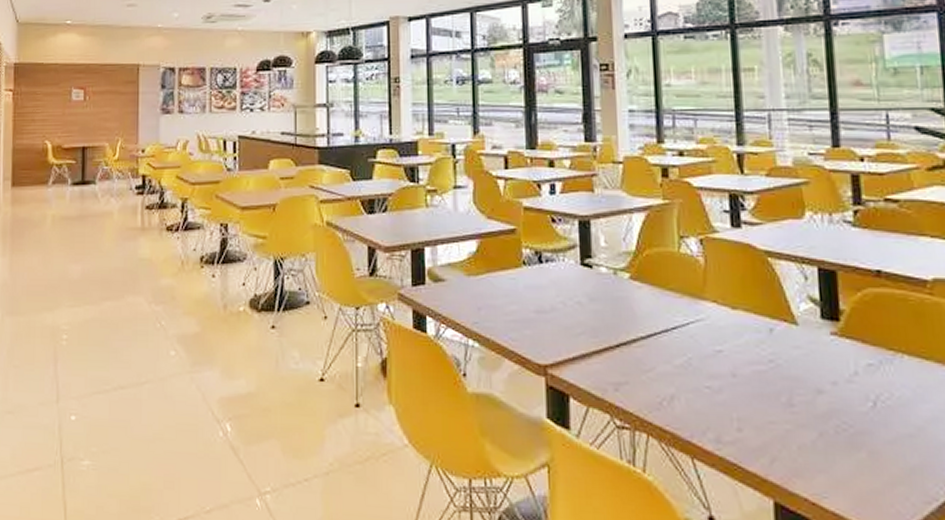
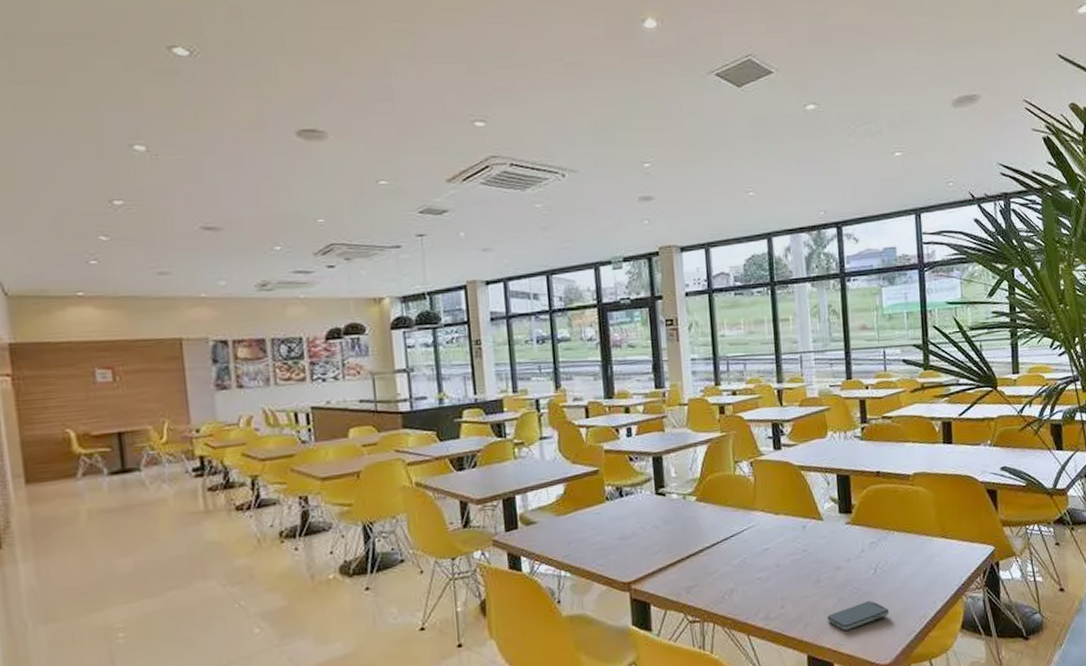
smartphone: none [803,444,897,479] -> present [827,601,890,631]

